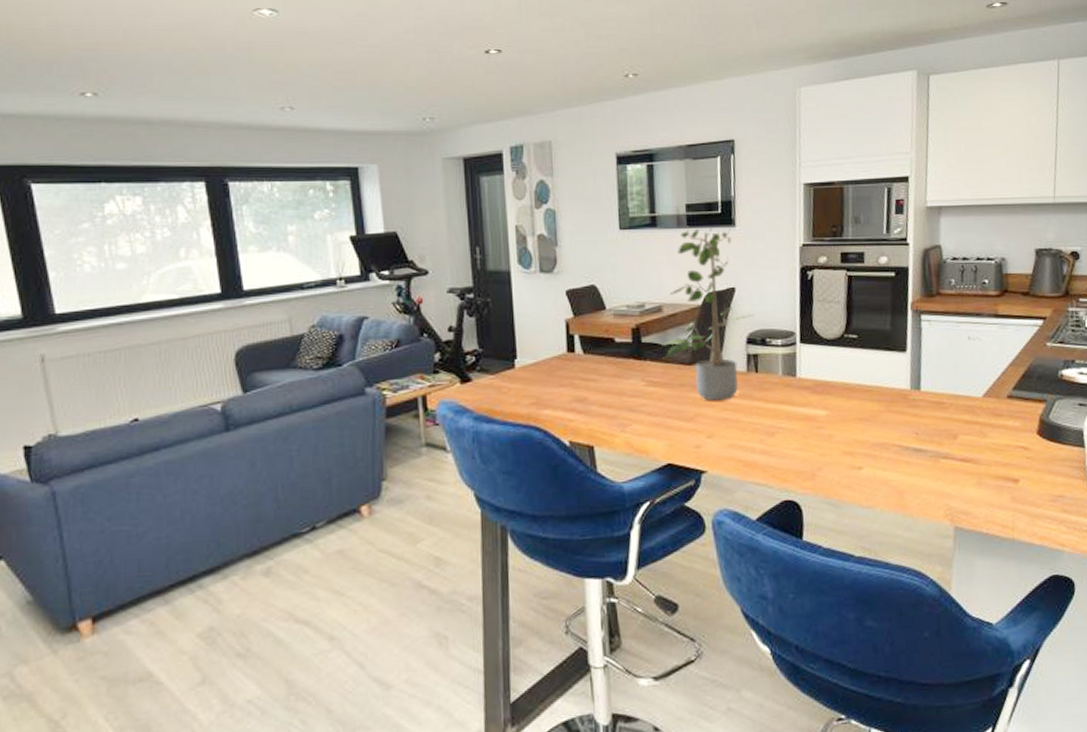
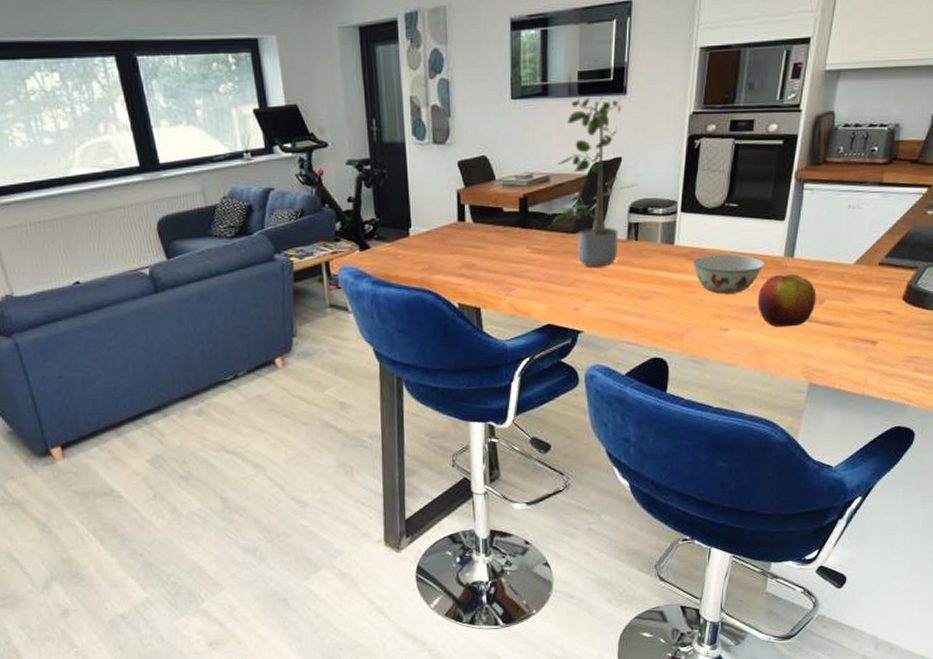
bowl: none [817,387,891,429] -> present [692,254,764,294]
apple: none [888,407,950,465] -> present [757,273,816,328]

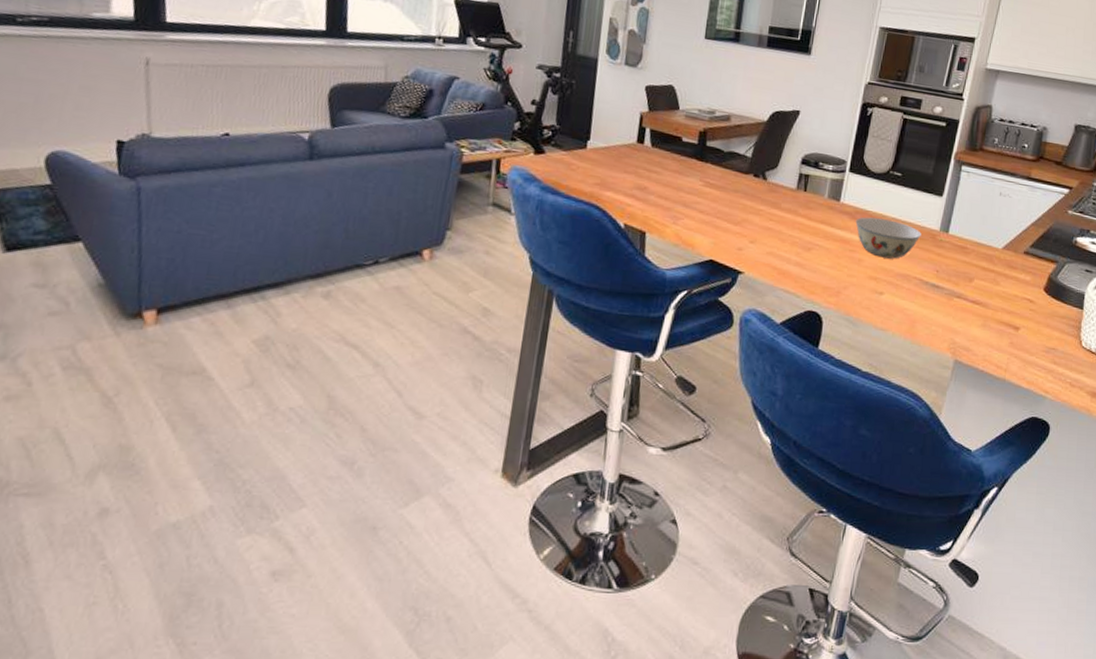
potted plant: present [549,94,638,268] -> none [725,46,812,212]
apple: present [757,273,816,328] -> none [912,247,967,301]

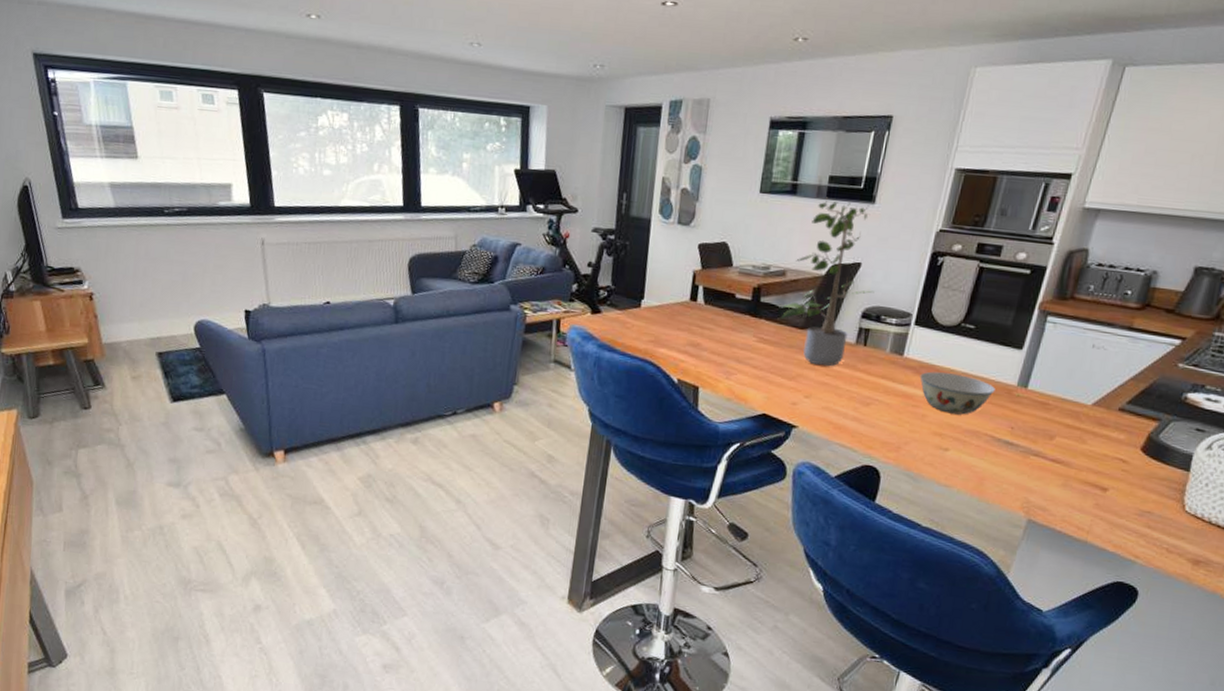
potted plant: none [725,46,812,212] -> present [780,197,874,367]

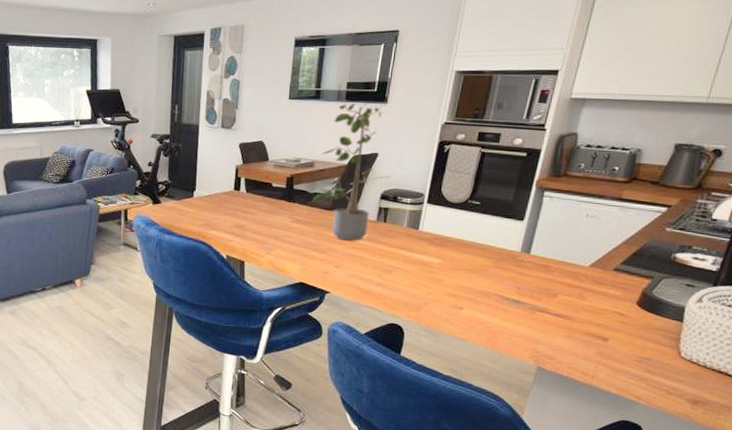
bowl: present [920,371,995,415] -> none [434,242,501,278]

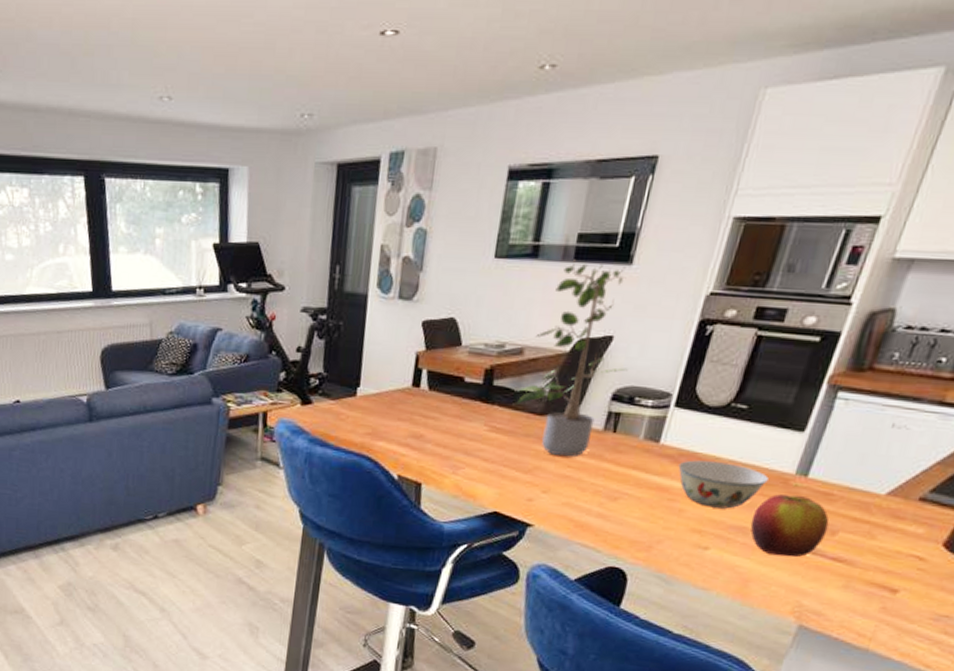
bowl: none [434,242,501,278] -> present [678,460,769,509]
apple: none [492,267,550,315] -> present [750,494,829,557]

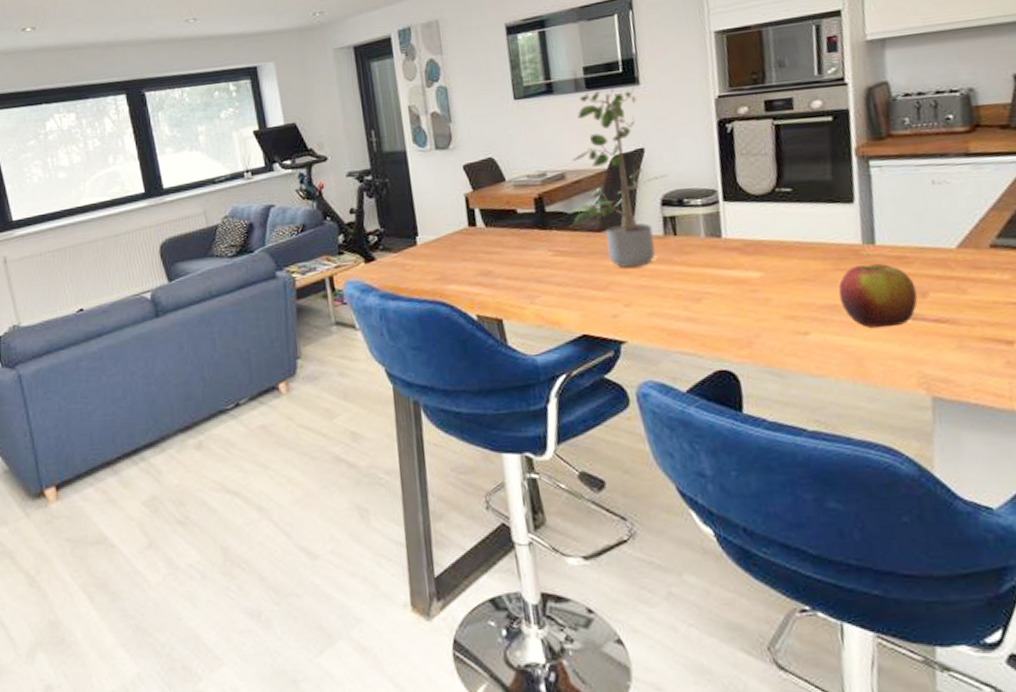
bowl: present [678,460,769,509] -> none [747,244,839,292]

